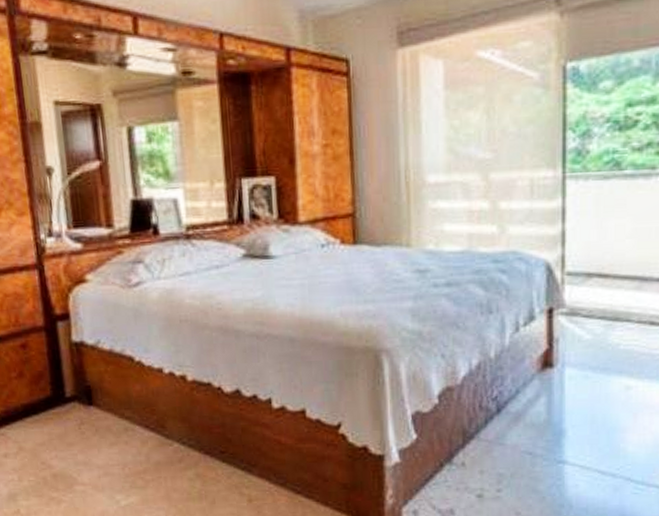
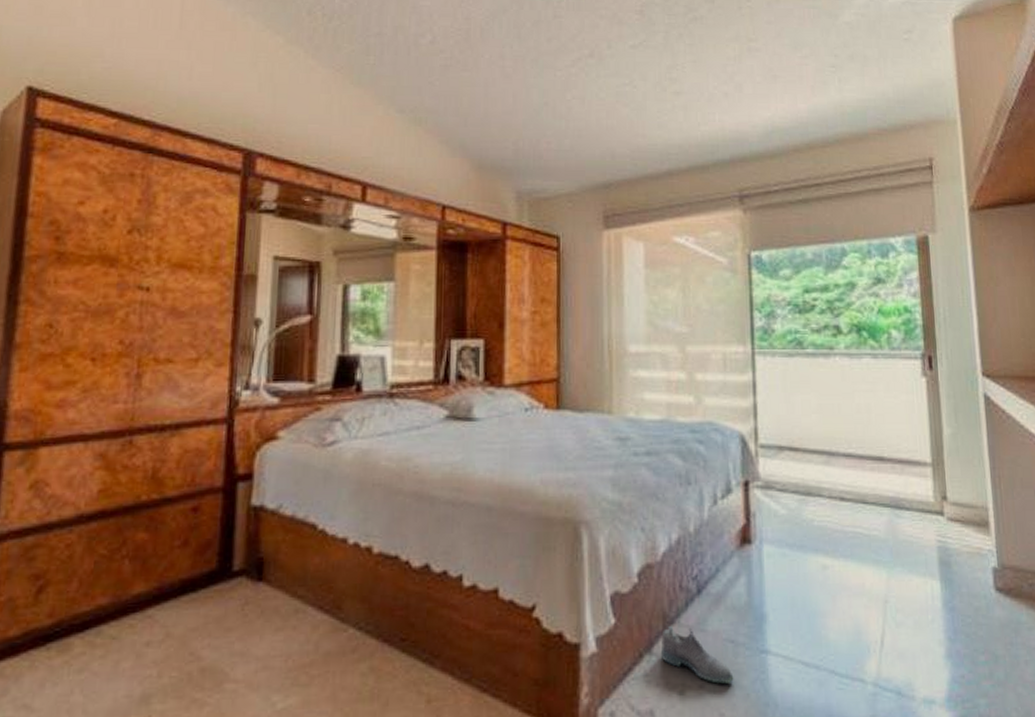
shoe: none [460,439,531,489] -> present [660,625,734,685]

